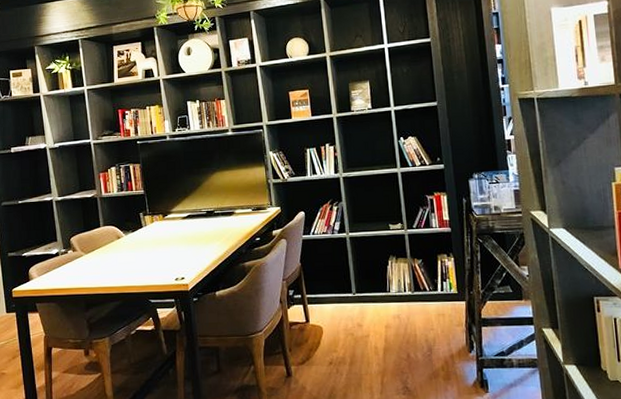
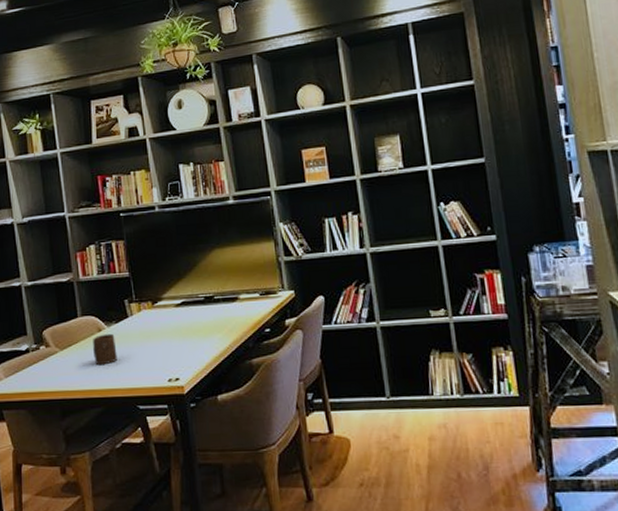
cup: none [113,240,133,267] -> present [93,333,117,366]

